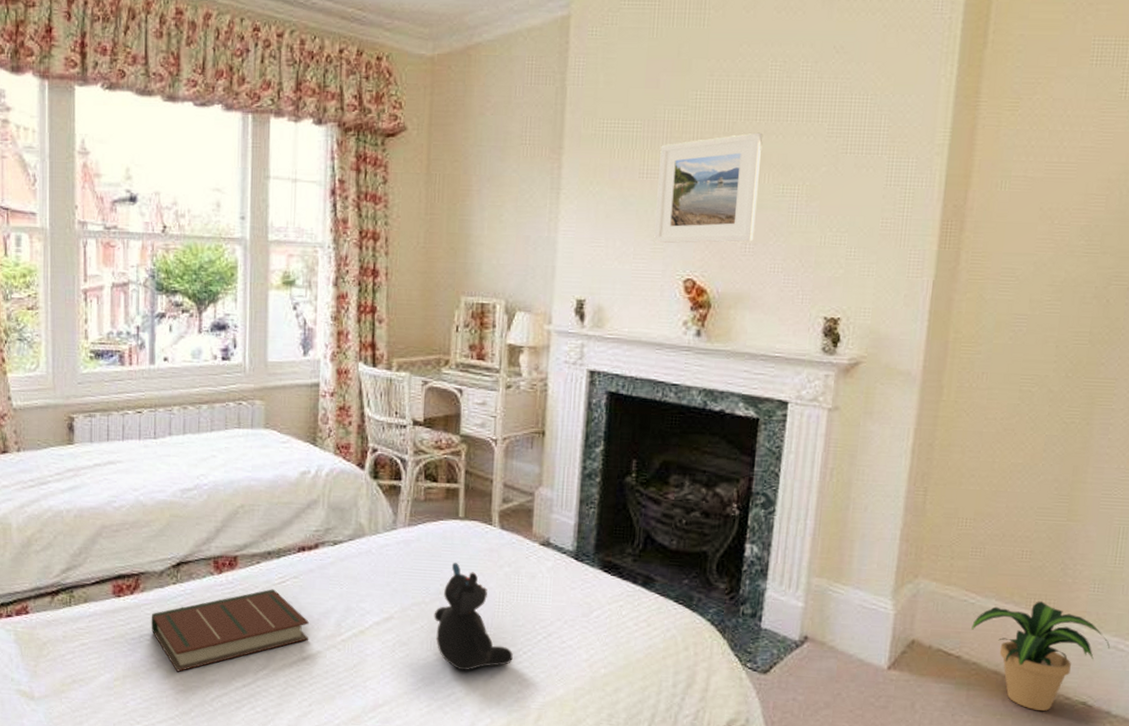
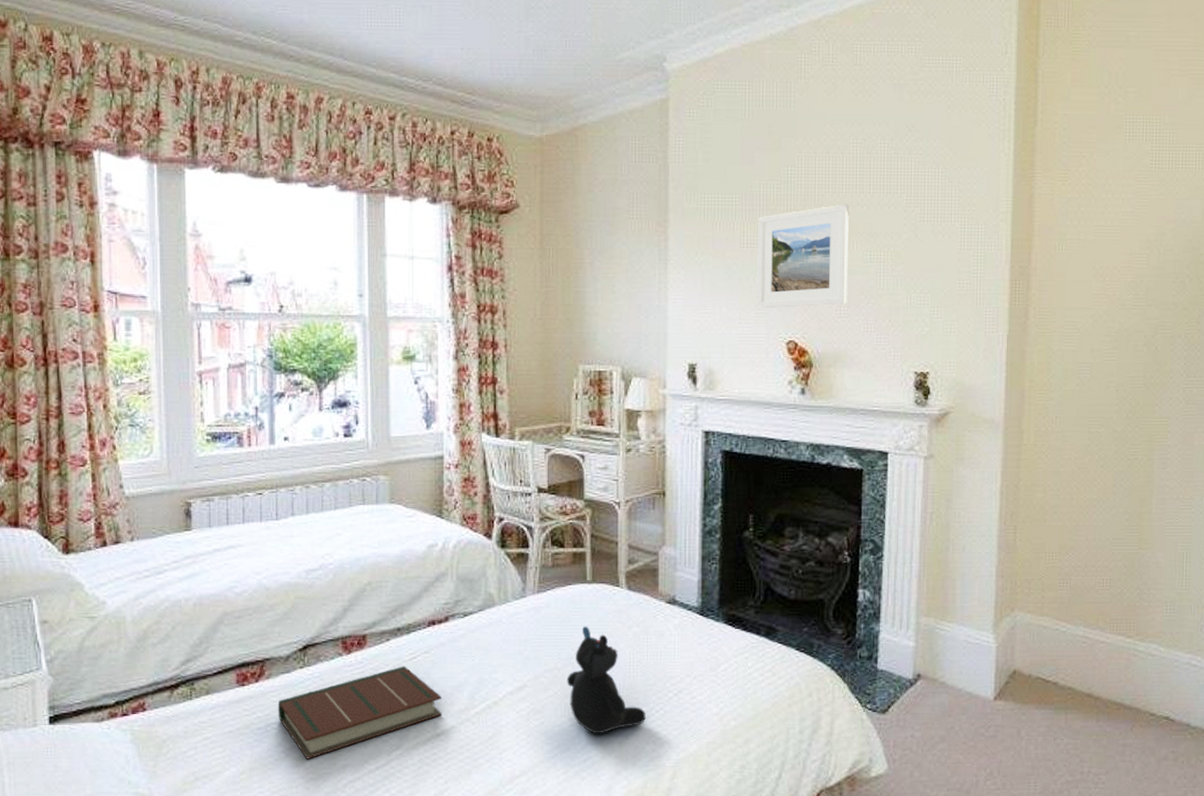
potted plant: present [971,601,1111,711] -> none [1065,625,1185,728]

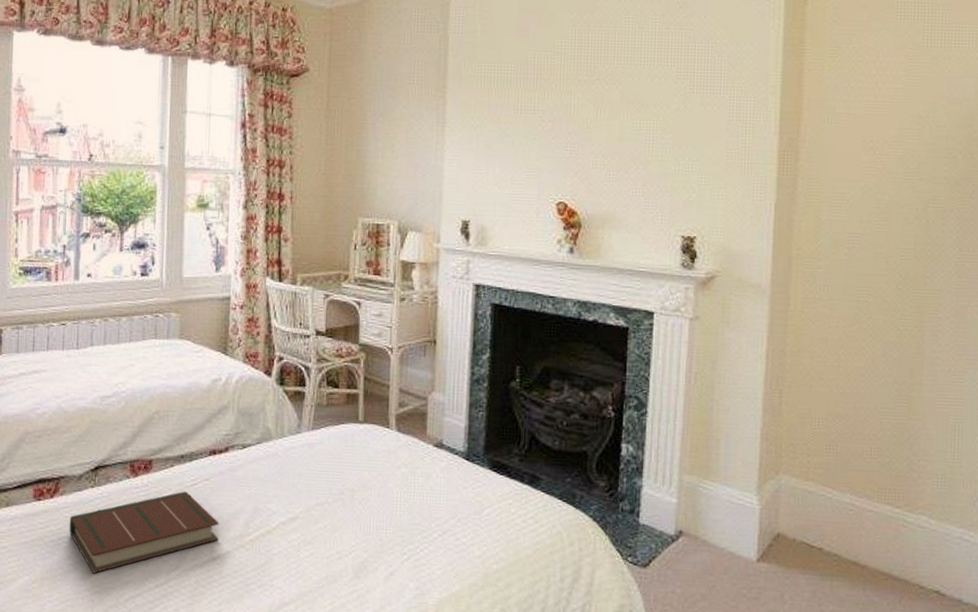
teddy bear: present [566,626,646,734] -> none [336,464,411,569]
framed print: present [757,204,849,309] -> none [529,75,620,171]

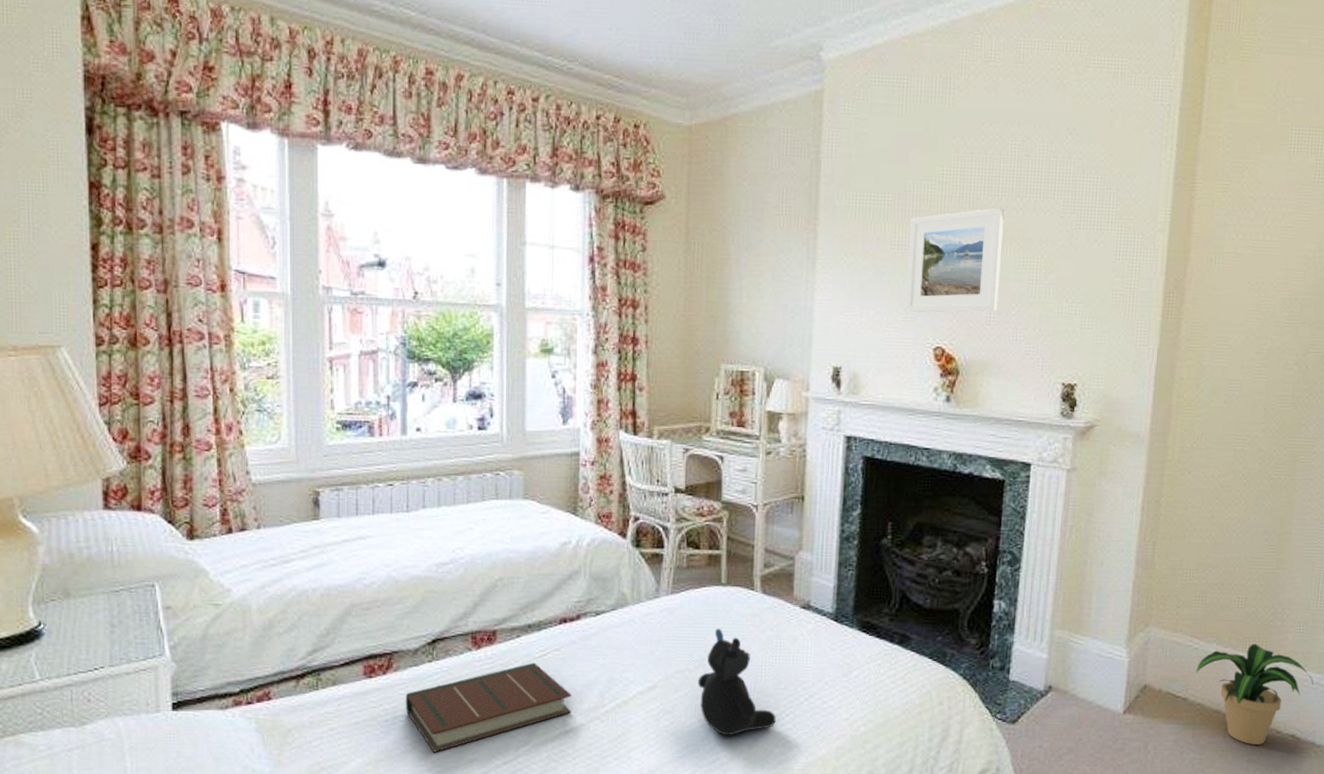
teddy bear: none [336,464,411,569] -> present [697,629,776,736]
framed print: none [529,75,620,171] -> present [905,207,1004,313]
potted plant: none [830,495,957,600] -> present [1196,644,1314,745]

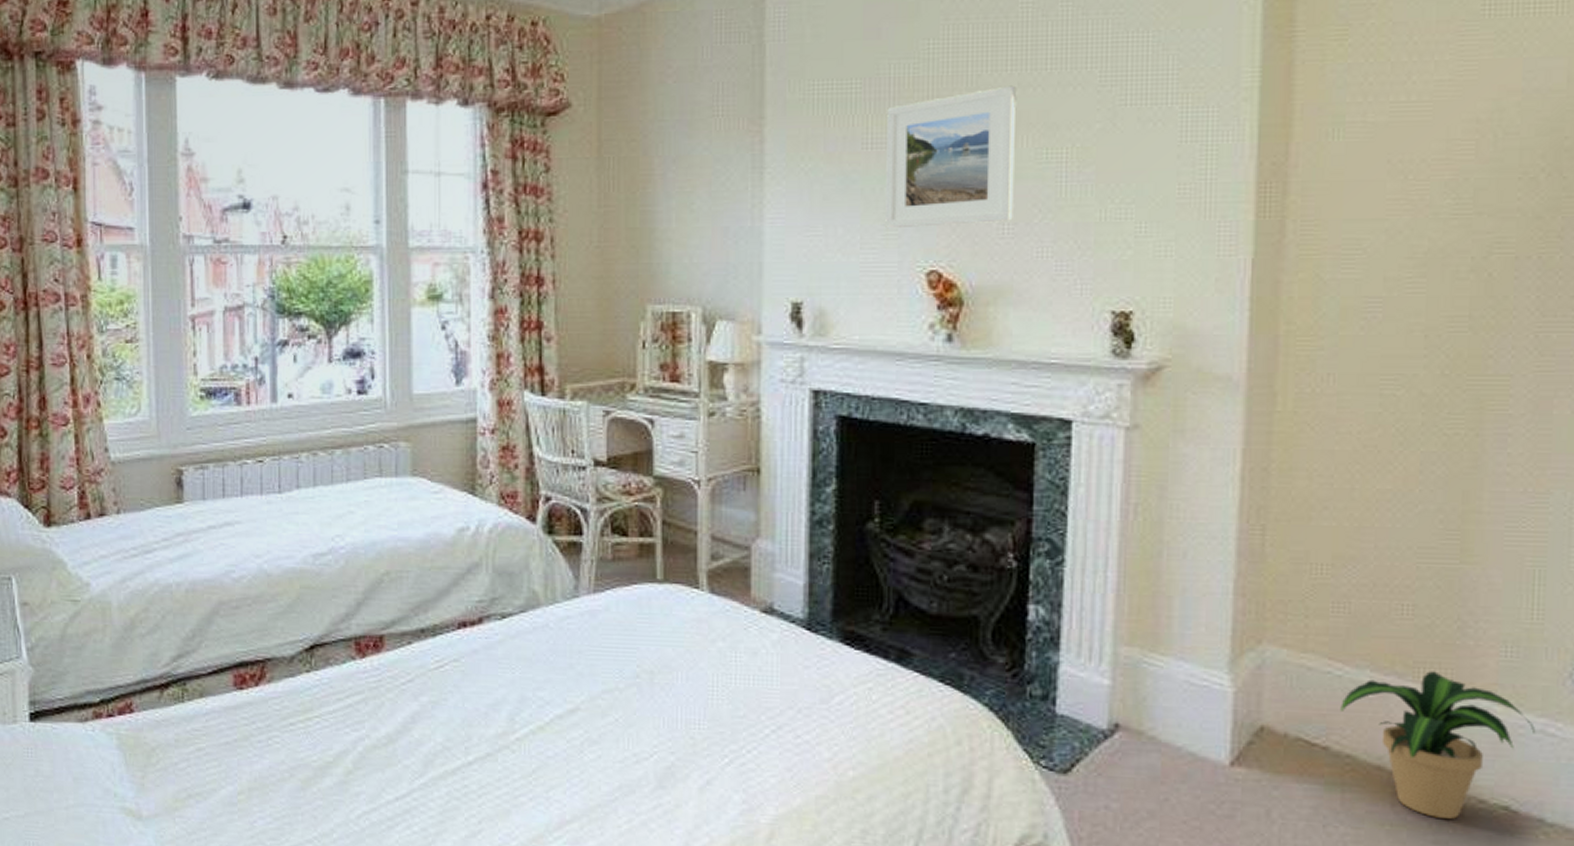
book: present [405,663,571,753] -> none [280,675,474,782]
teddy bear: present [697,629,776,736] -> none [630,637,734,776]

